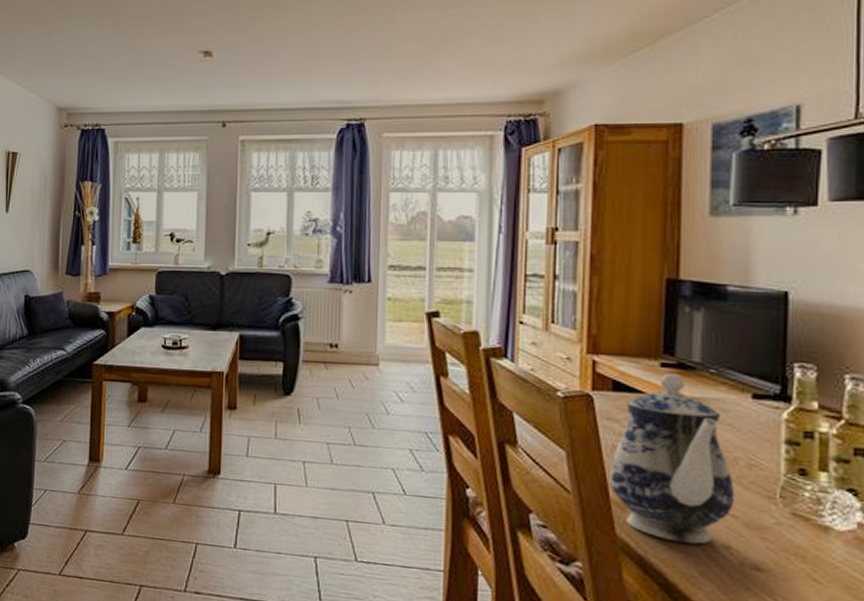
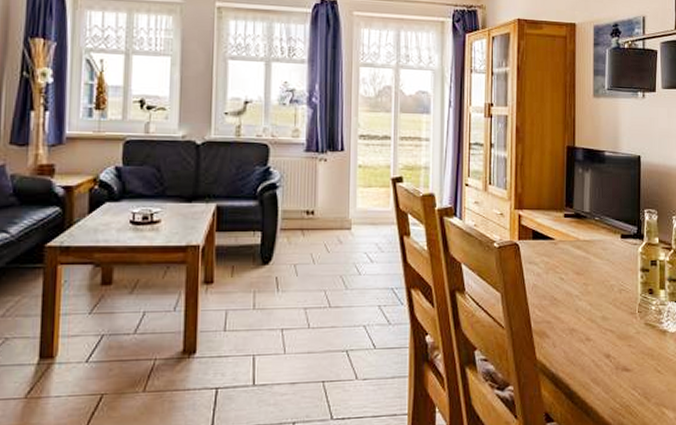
teapot: present [610,373,735,544] -> none [532,222,612,358]

